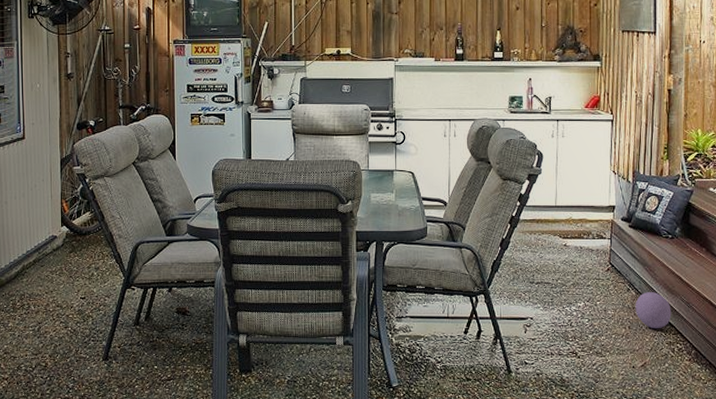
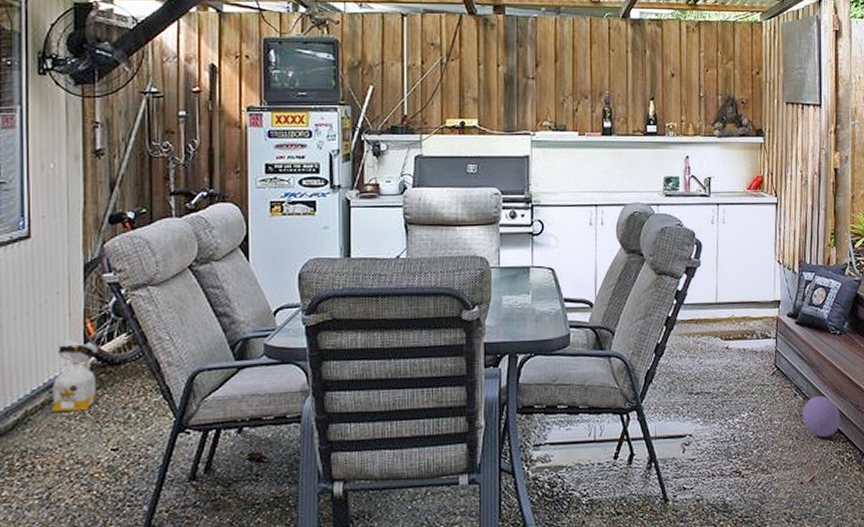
bag: none [40,214,71,267] -> present [52,338,99,412]

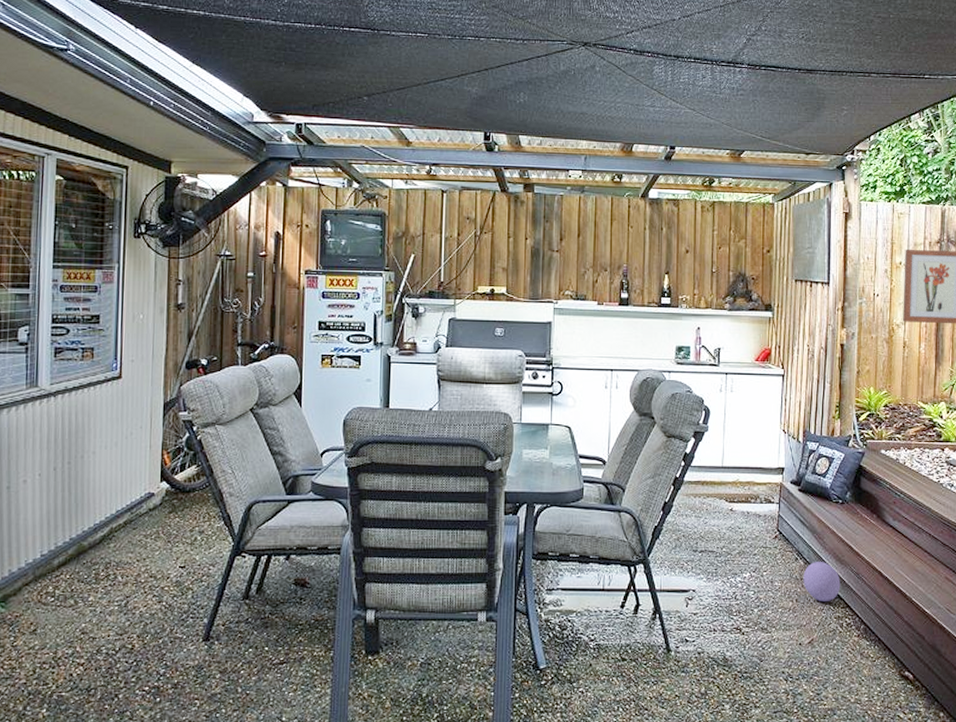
bag: present [52,338,99,412] -> none [132,467,173,530]

